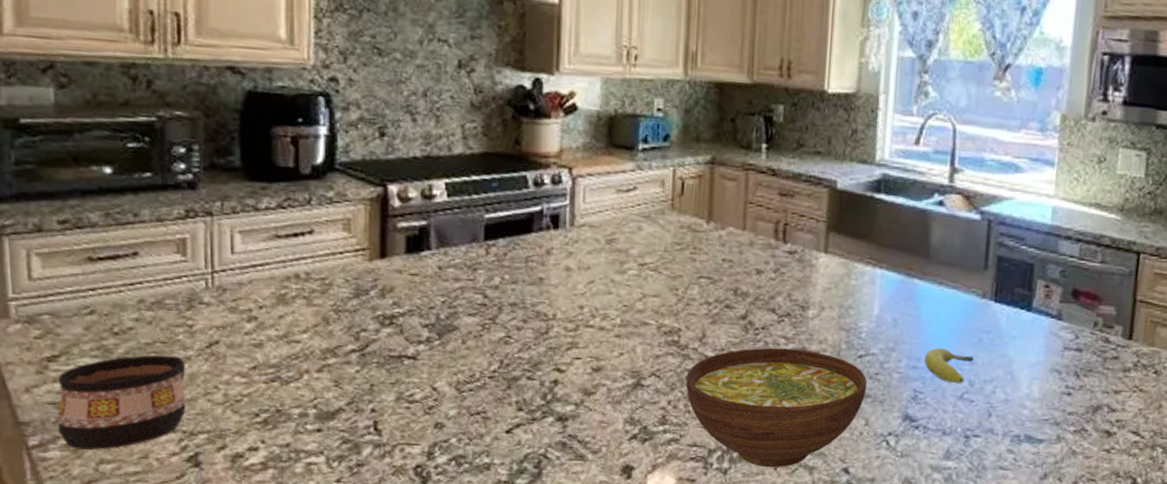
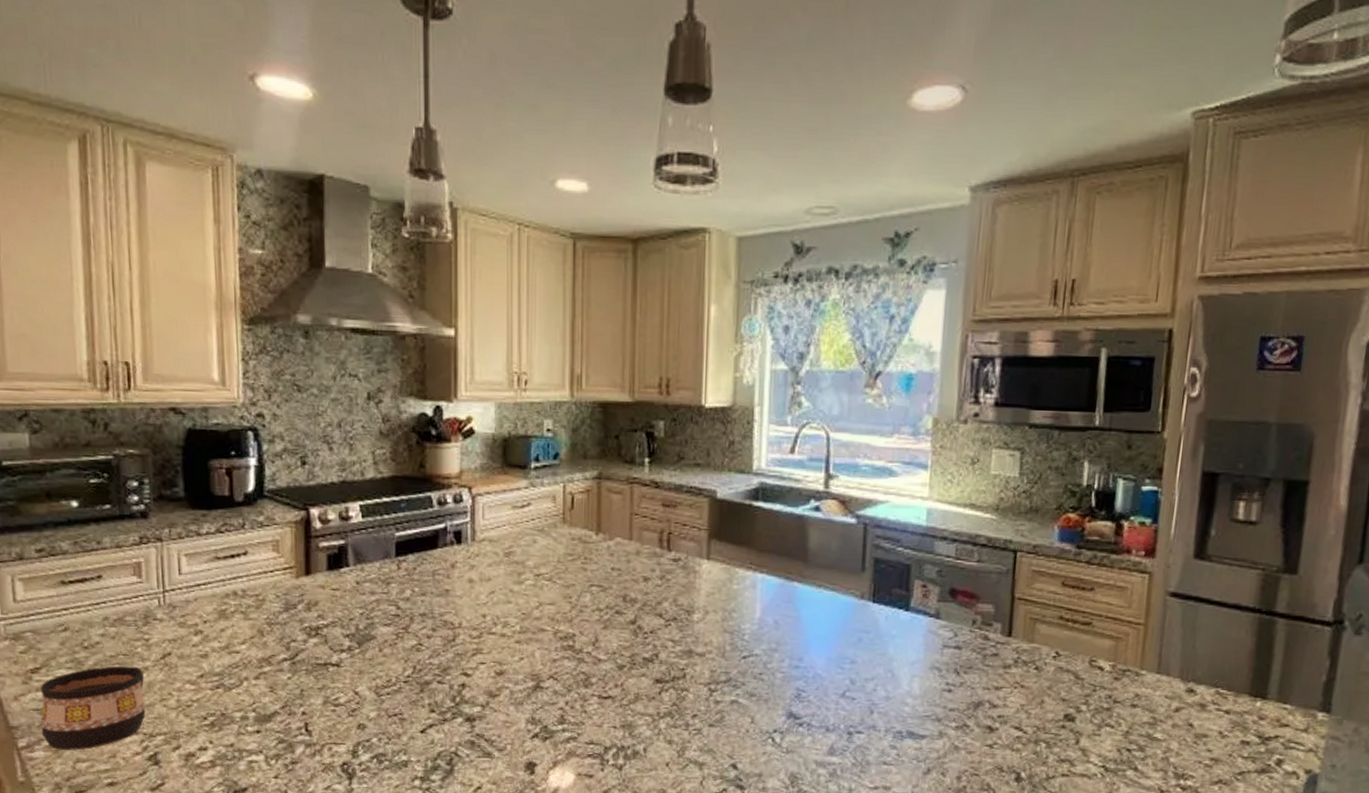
bowl: present [685,347,868,468] -> none [581,650,752,764]
fruit: present [924,347,974,384] -> none [806,647,854,682]

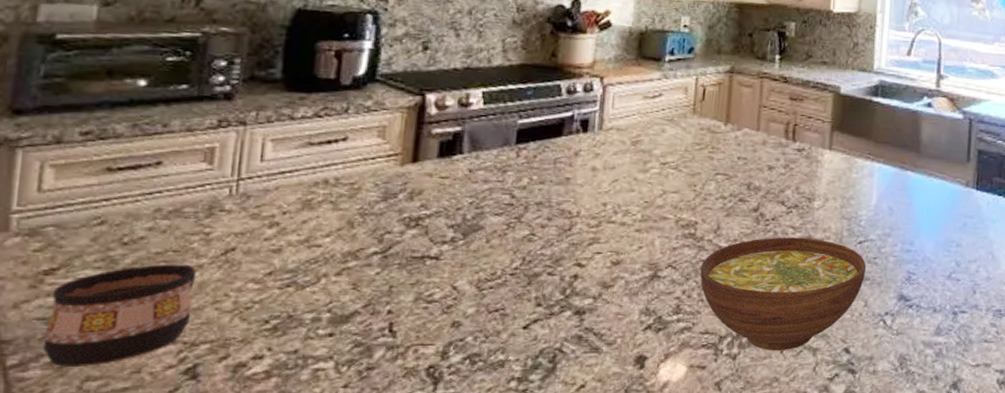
bowl: none [581,650,752,764] -> present [700,237,867,351]

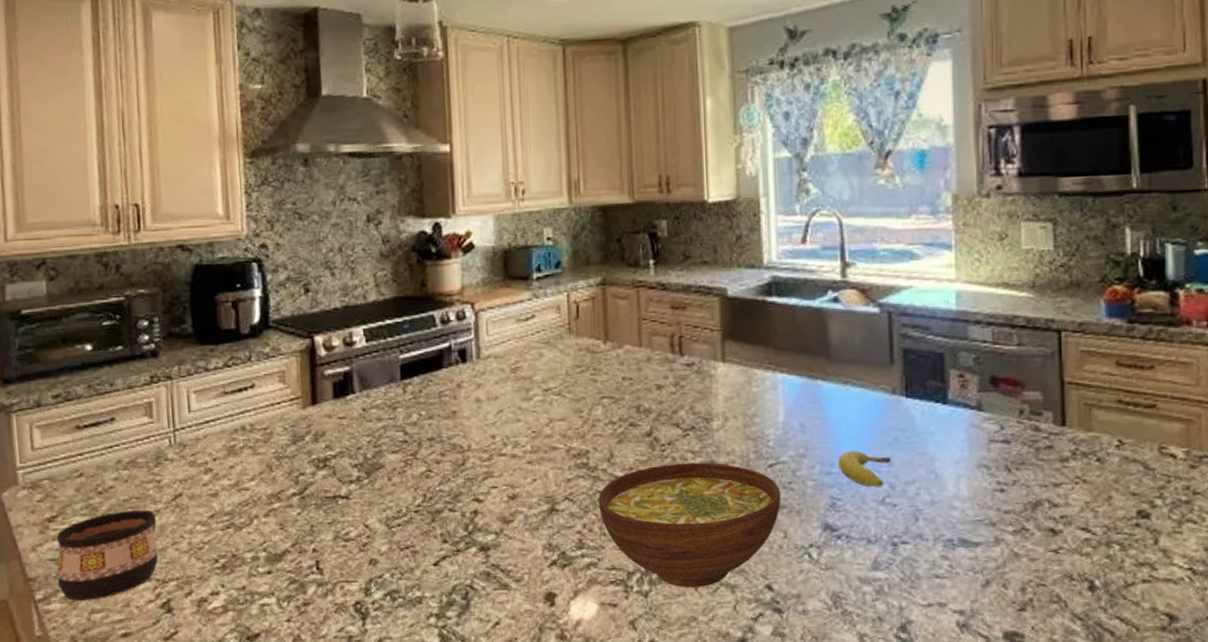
fruit: none [916,232,959,265] -> present [838,450,891,488]

